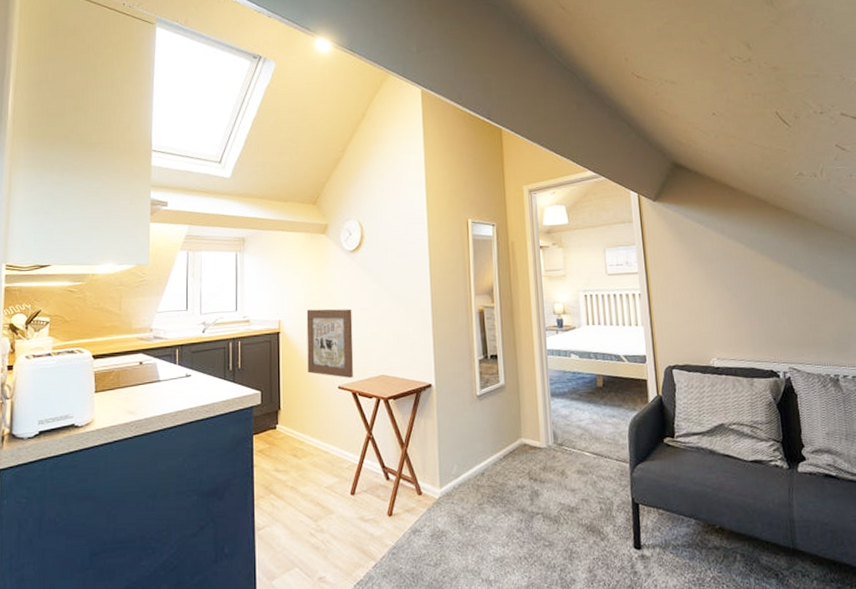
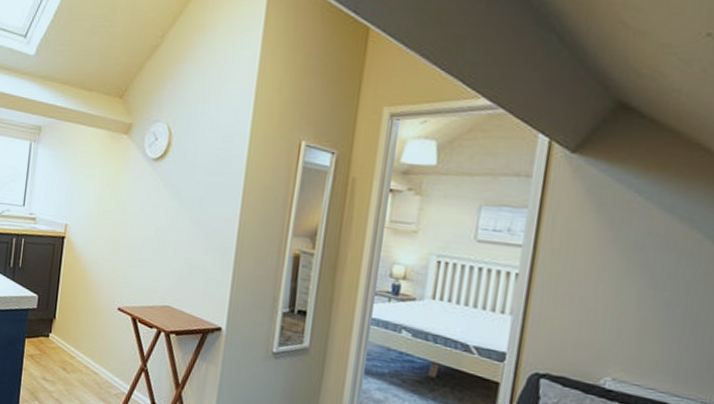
wall art: present [306,309,354,378] -> none [88,218,145,302]

